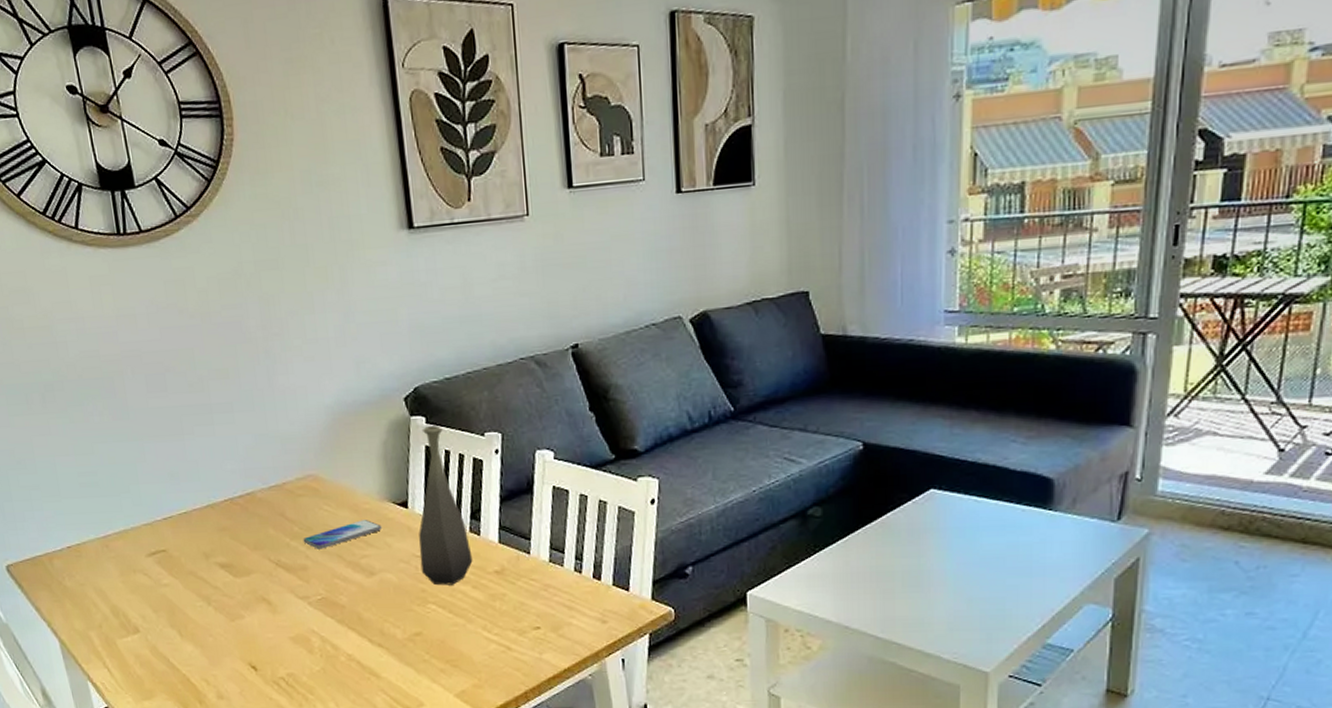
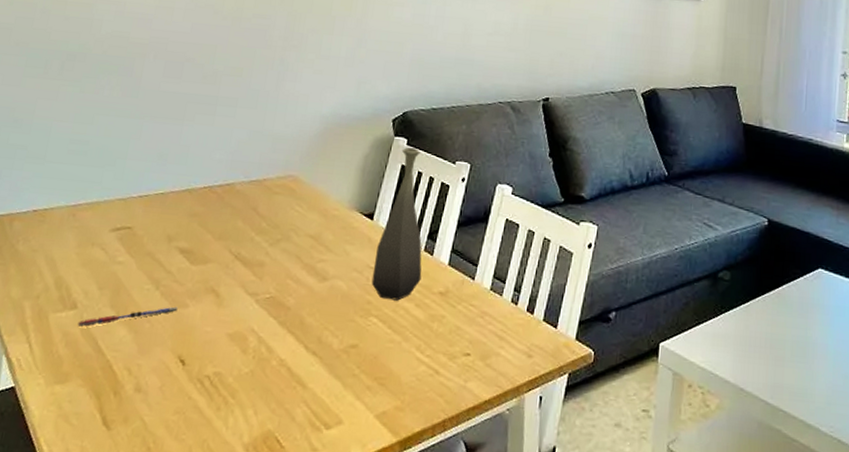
pen: none [145,619,235,648] -> present [77,306,178,327]
smartphone: present [303,520,383,549] -> none [267,225,345,248]

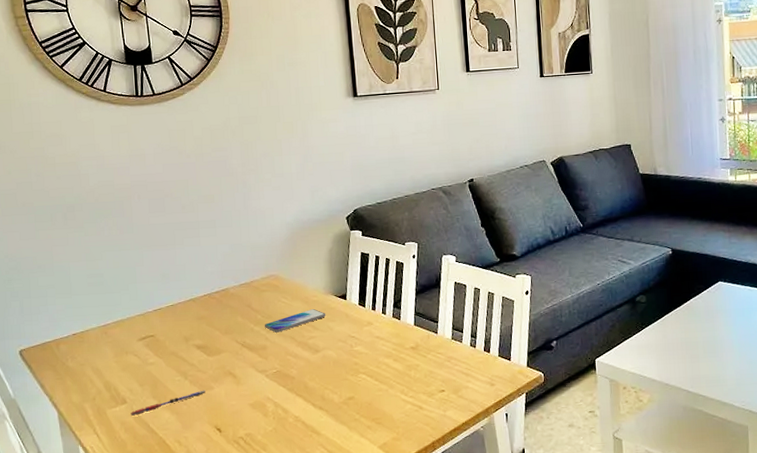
smartphone: none [267,225,345,248] -> present [264,309,326,333]
bottle: present [371,147,422,301] -> none [354,237,395,359]

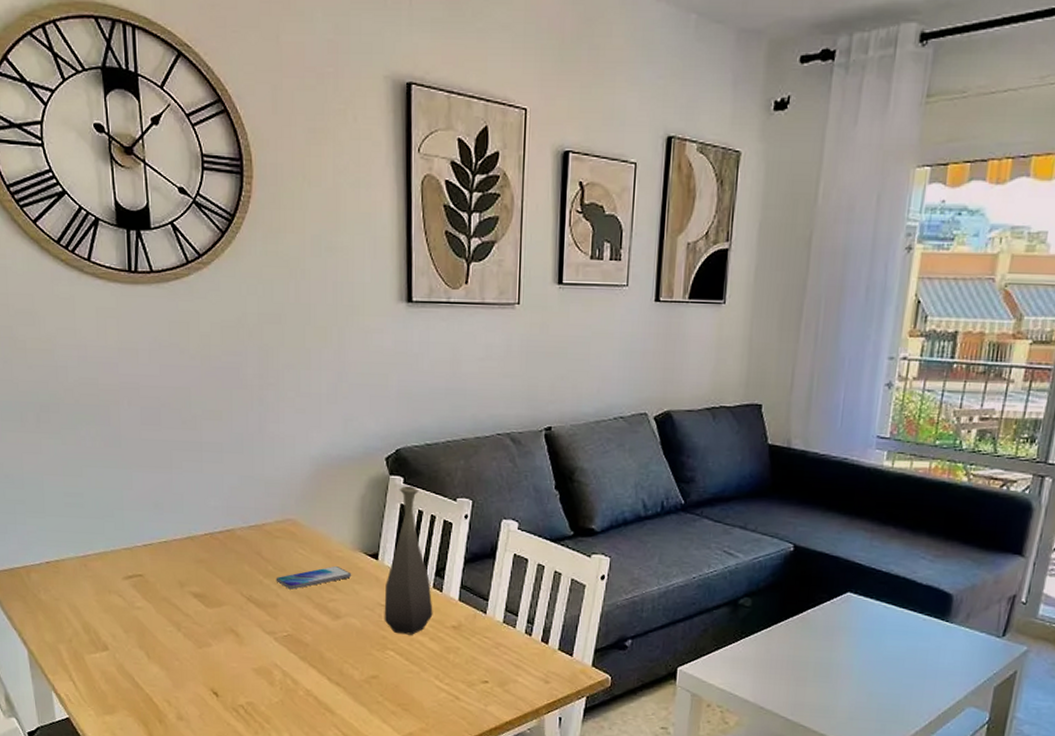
pen: present [130,390,206,416] -> none [112,646,202,666]
bottle: none [354,237,395,359] -> present [384,486,433,635]

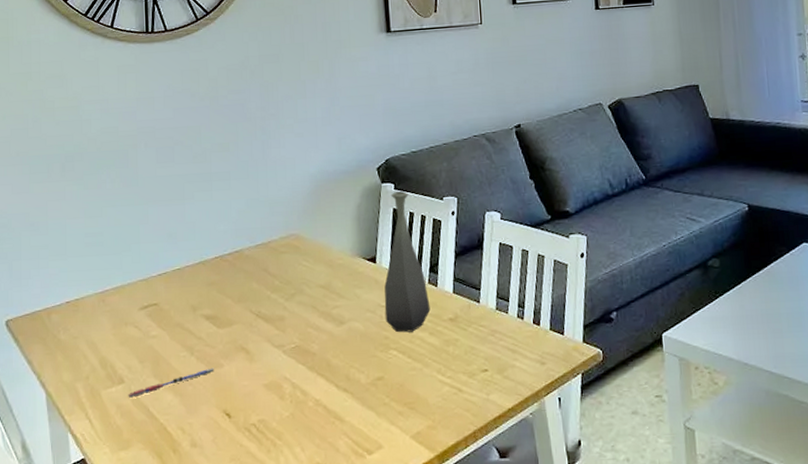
pen: none [112,646,202,666] -> present [128,367,214,398]
smartphone: present [276,566,352,590] -> none [282,274,353,301]

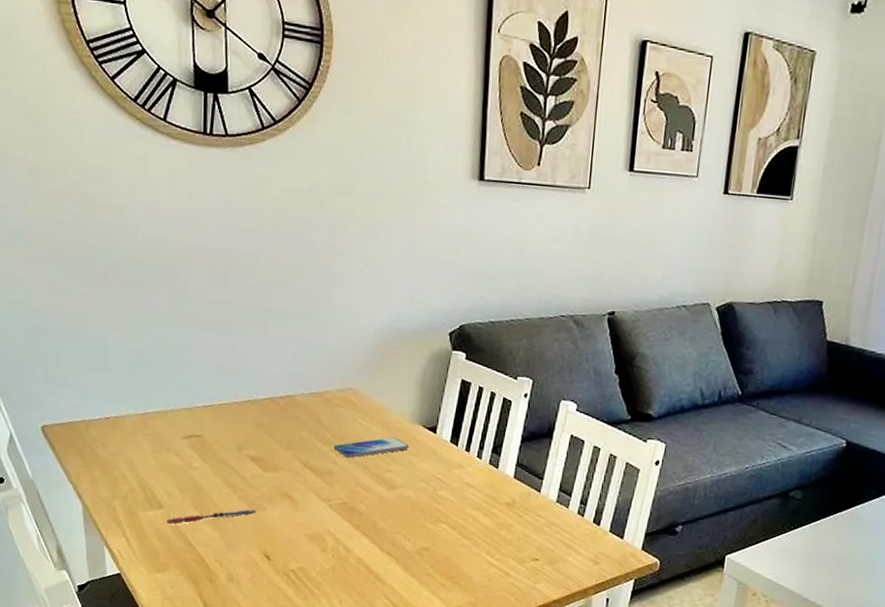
smartphone: none [282,274,353,301] -> present [333,437,410,458]
bottle: present [384,191,431,333] -> none [439,362,488,510]

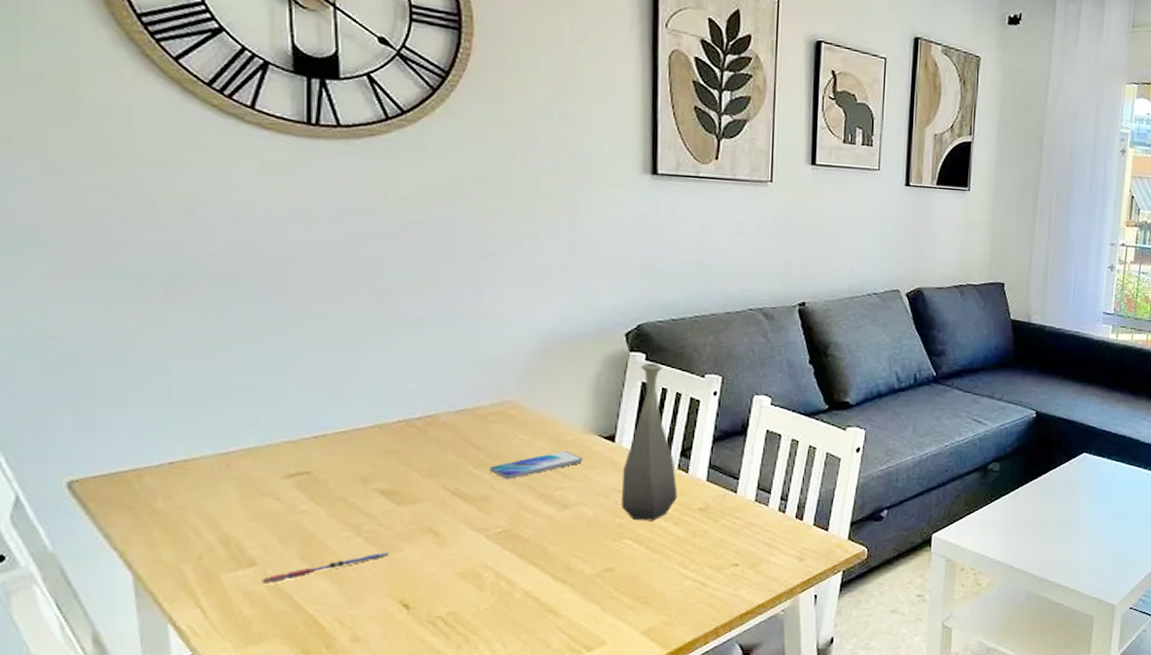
bottle: none [439,362,488,510] -> present [621,363,678,521]

